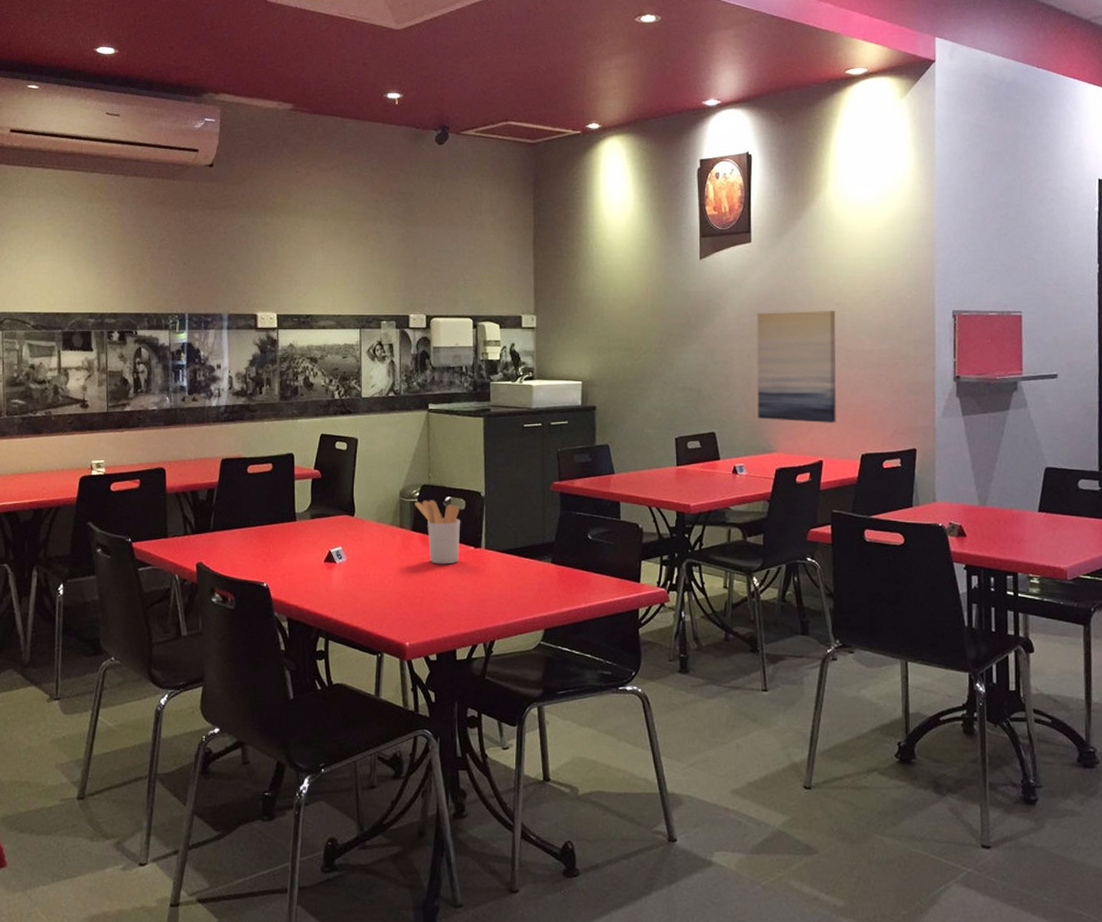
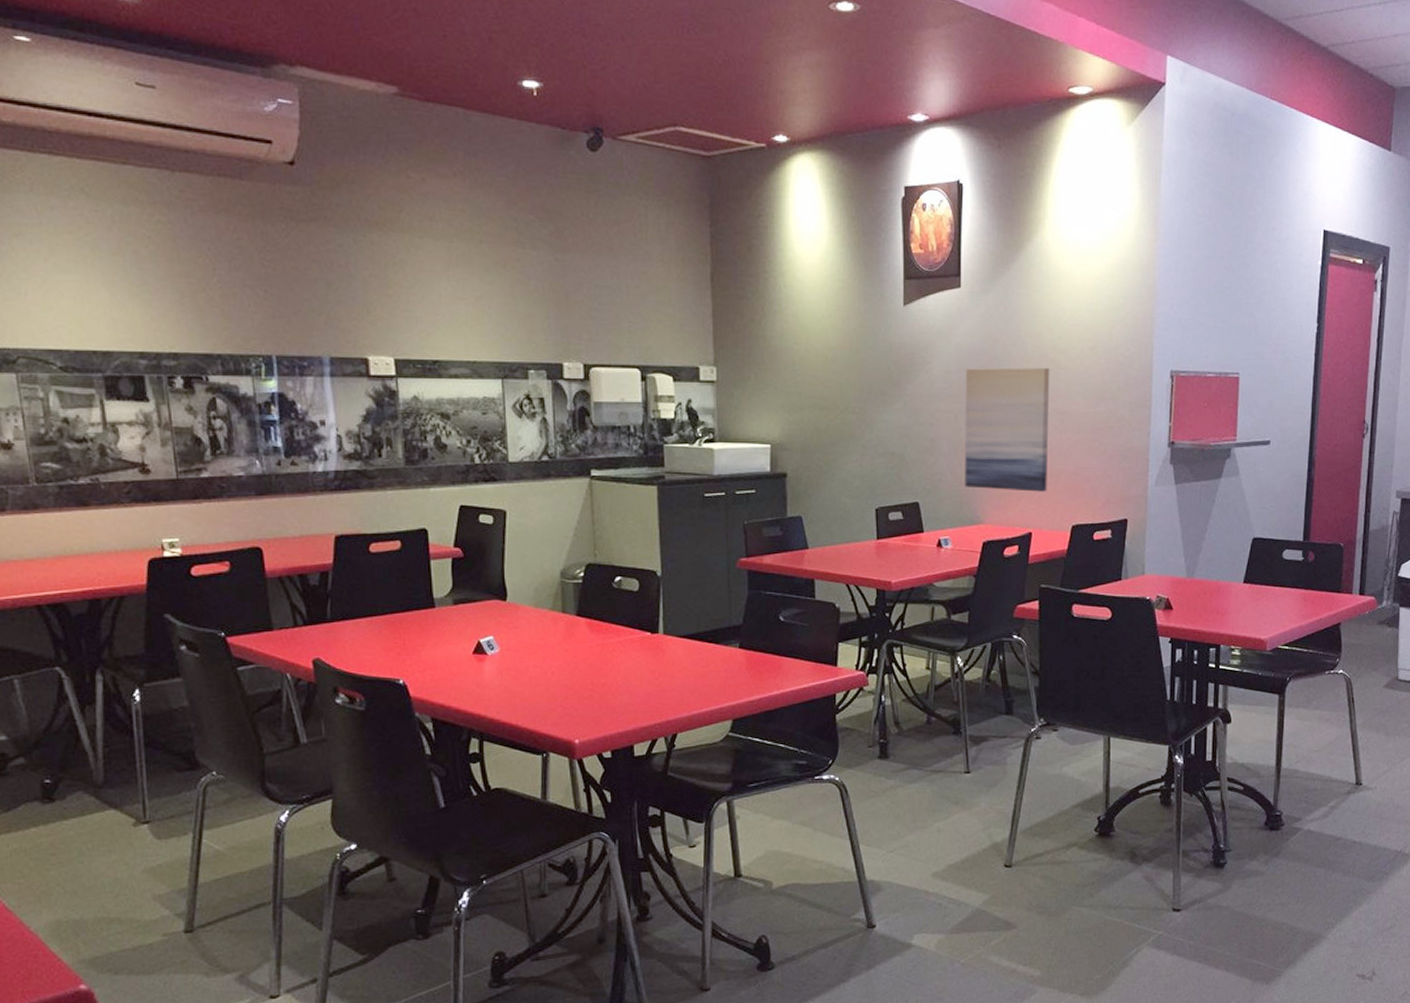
utensil holder: present [415,500,461,565] -> none [579,581,635,653]

